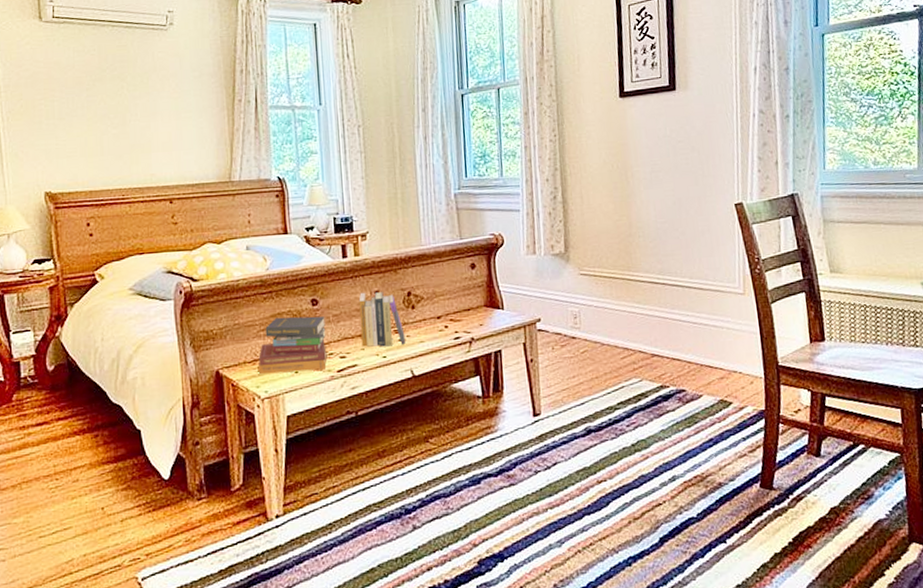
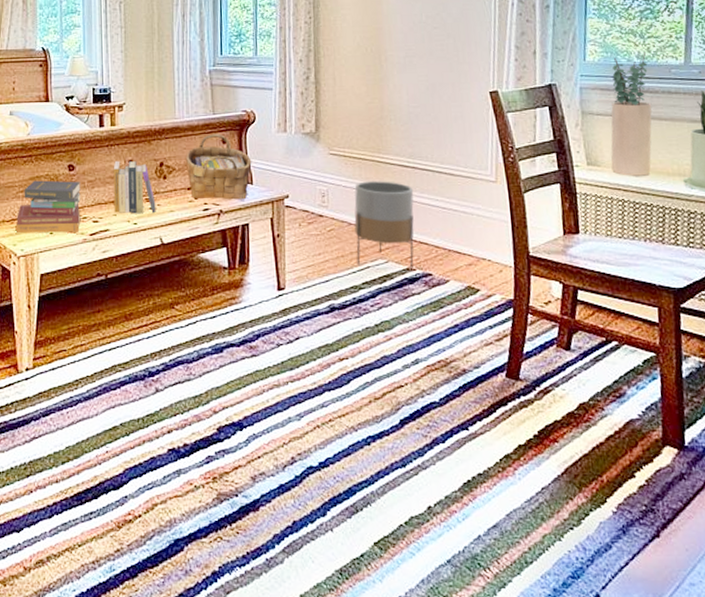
woven basket: none [433,259,502,328] -> present [185,134,252,200]
planter: none [606,299,667,386] -> present [354,181,414,269]
vase: none [850,158,890,282] -> present [610,51,652,176]

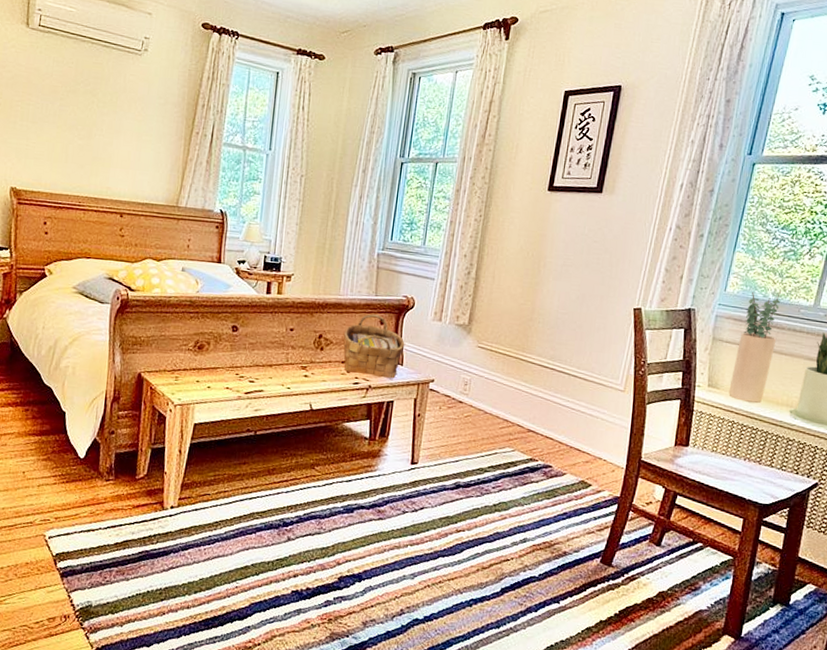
books: present [15,180,81,234] -> none [175,336,242,389]
books: present [113,160,156,214] -> none [270,327,311,381]
planter: present [354,181,414,269] -> none [486,376,549,460]

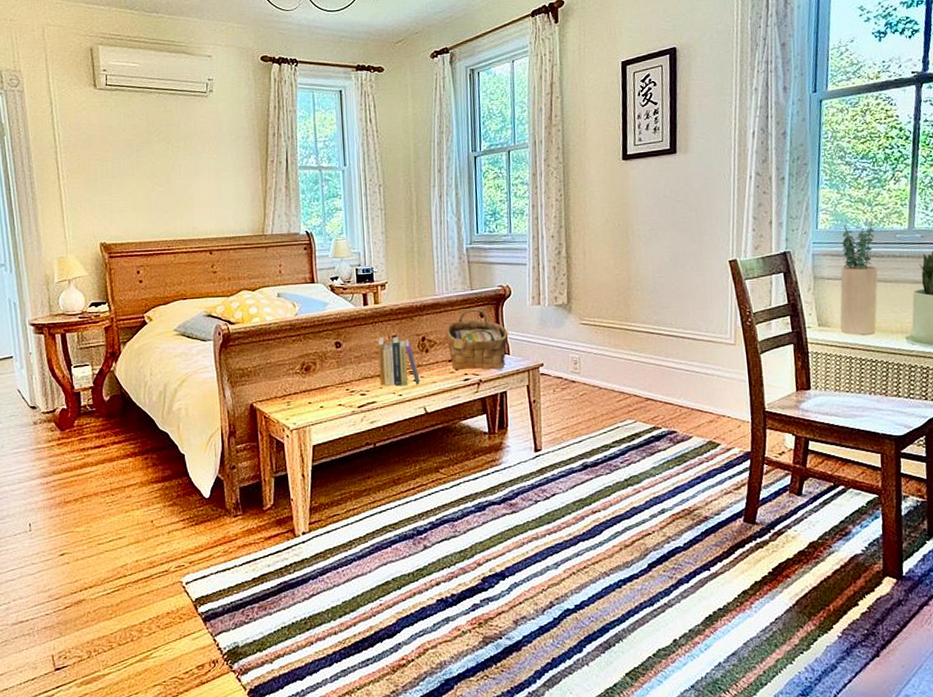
books: none [270,327,311,381] -> present [378,336,420,386]

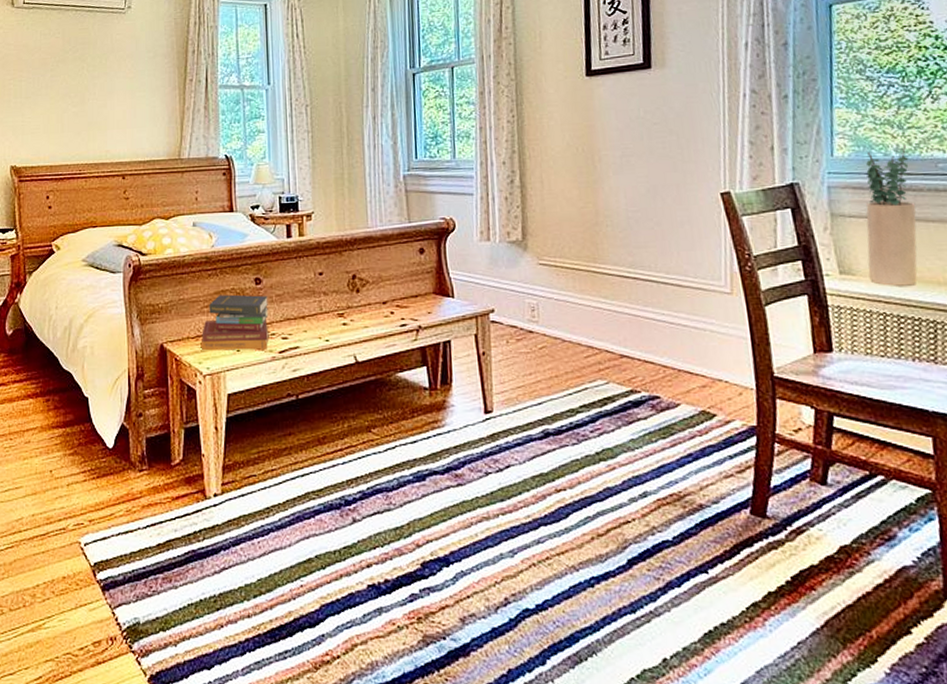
books: none [287,357,349,409] -> present [200,294,269,351]
books: present [378,336,420,386] -> none [302,273,349,330]
woven basket: present [445,308,509,371] -> none [379,243,453,315]

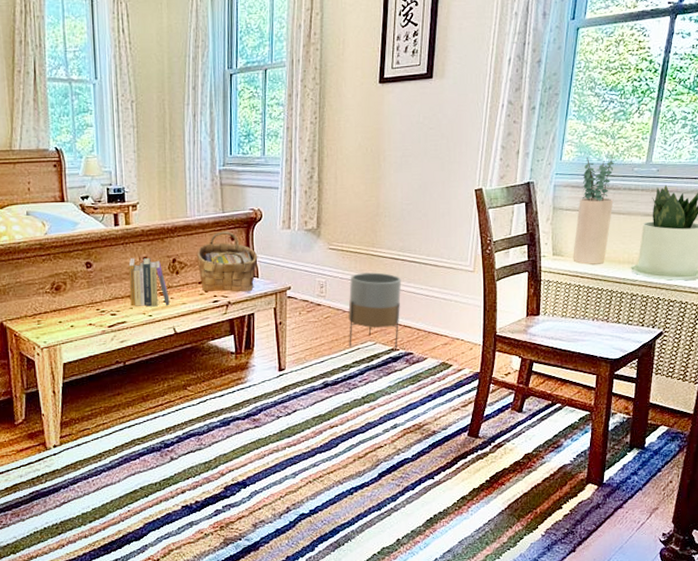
books: present [200,294,269,351] -> none [37,277,100,327]
books: none [302,273,349,330] -> present [128,257,170,307]
woven basket: none [379,243,453,315] -> present [196,231,258,293]
planter: none [568,293,638,391] -> present [348,272,402,349]

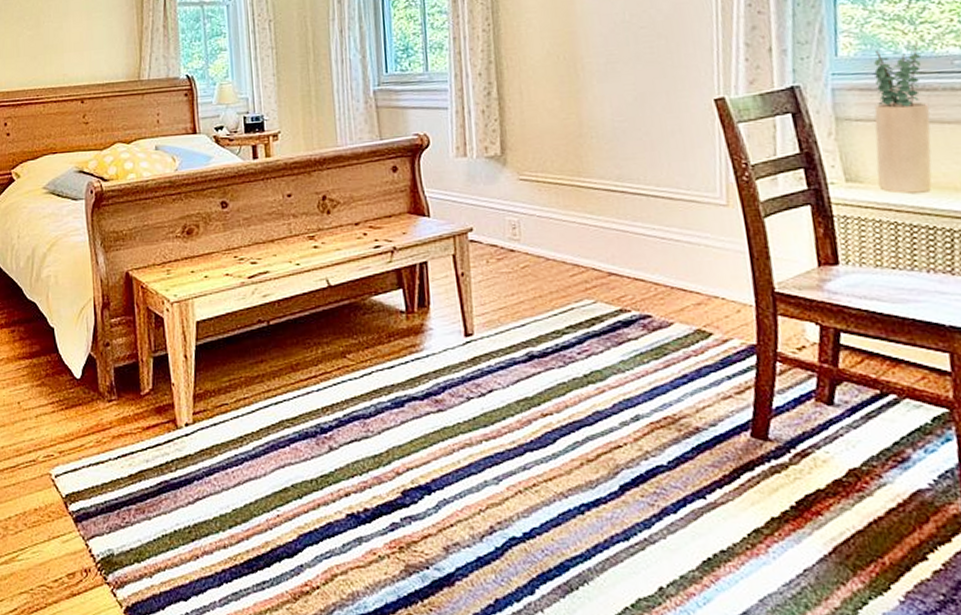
books: present [128,257,170,307] -> none [270,195,321,253]
woven basket: present [196,231,258,293] -> none [350,161,428,236]
planter: present [348,272,402,349] -> none [551,208,628,311]

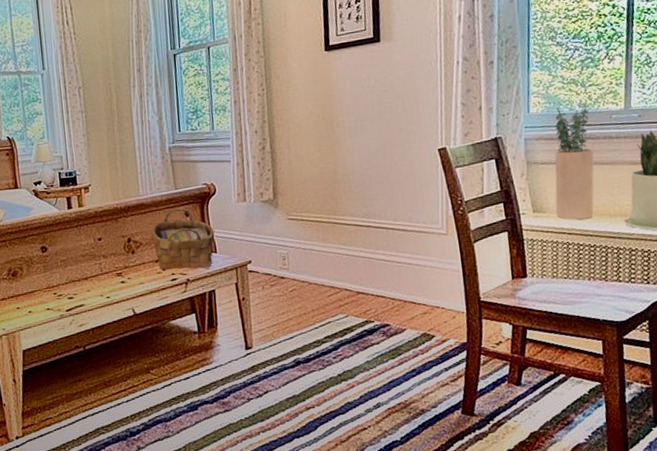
woven basket: none [350,161,428,236] -> present [151,207,215,271]

